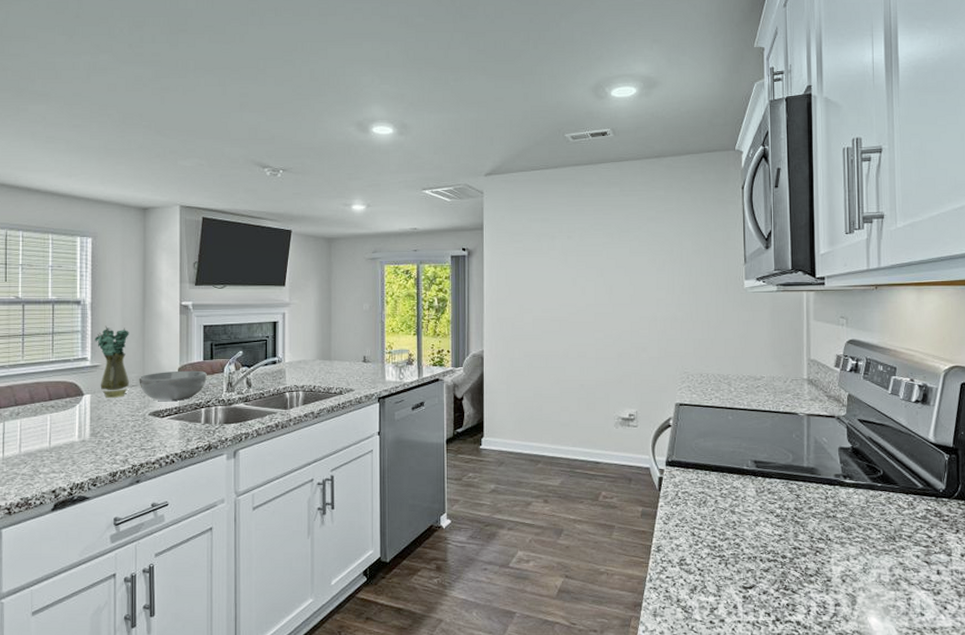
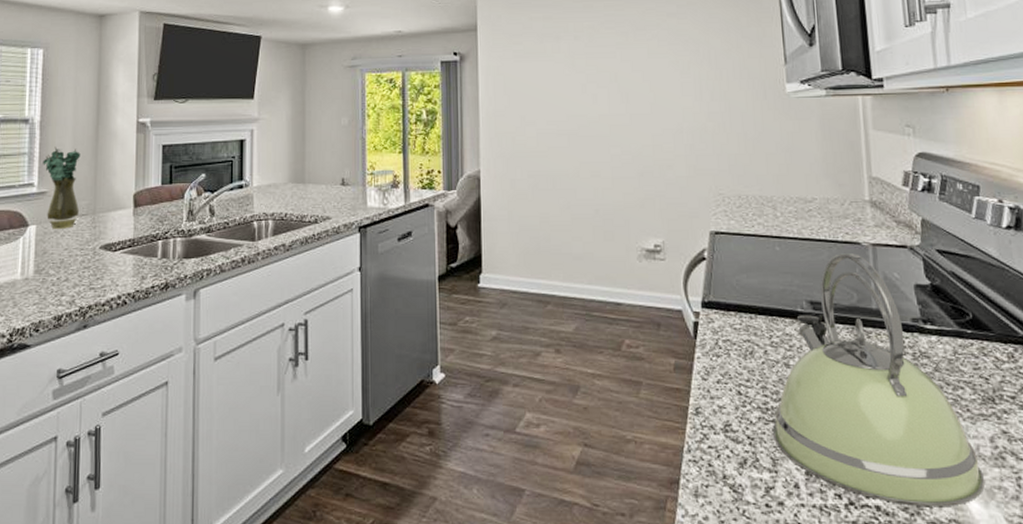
bowl: present [139,370,207,402] -> none [90,196,165,233]
kettle: none [719,422,882,622] -> present [773,253,985,507]

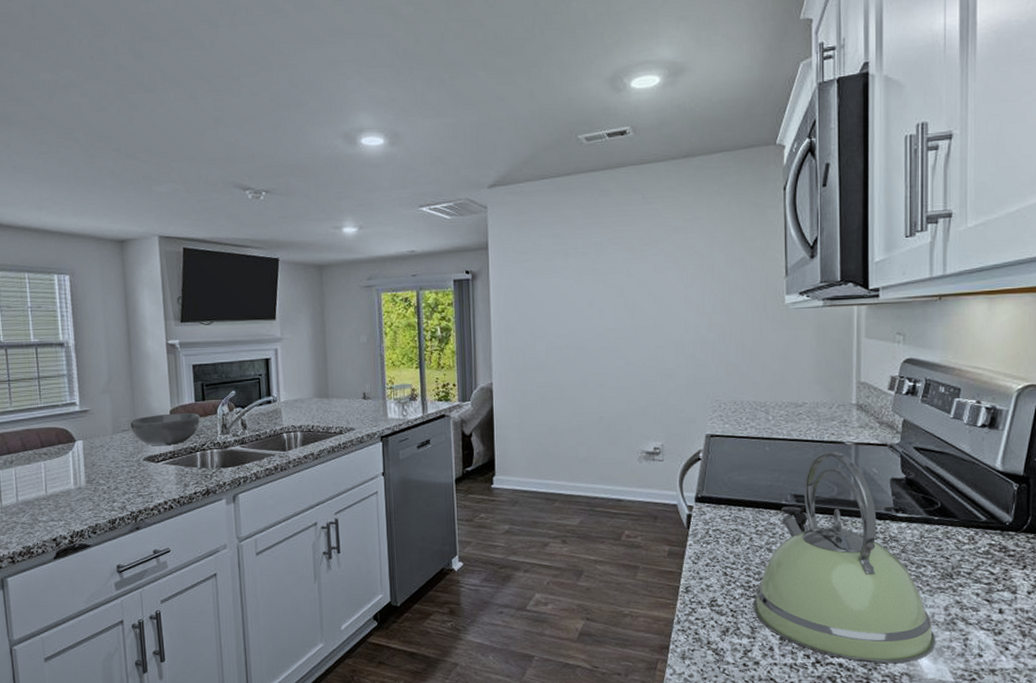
vase: present [43,146,81,230] -> none [82,368,122,445]
bowl: none [90,196,165,233] -> present [130,412,200,446]

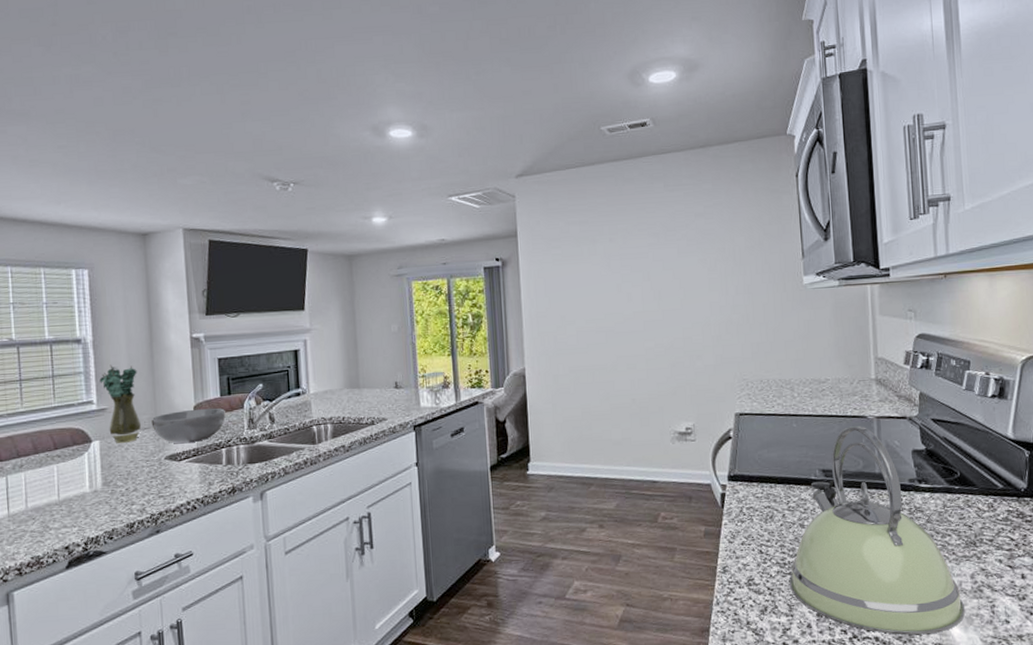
vase: none [82,368,122,445] -> present [99,364,142,444]

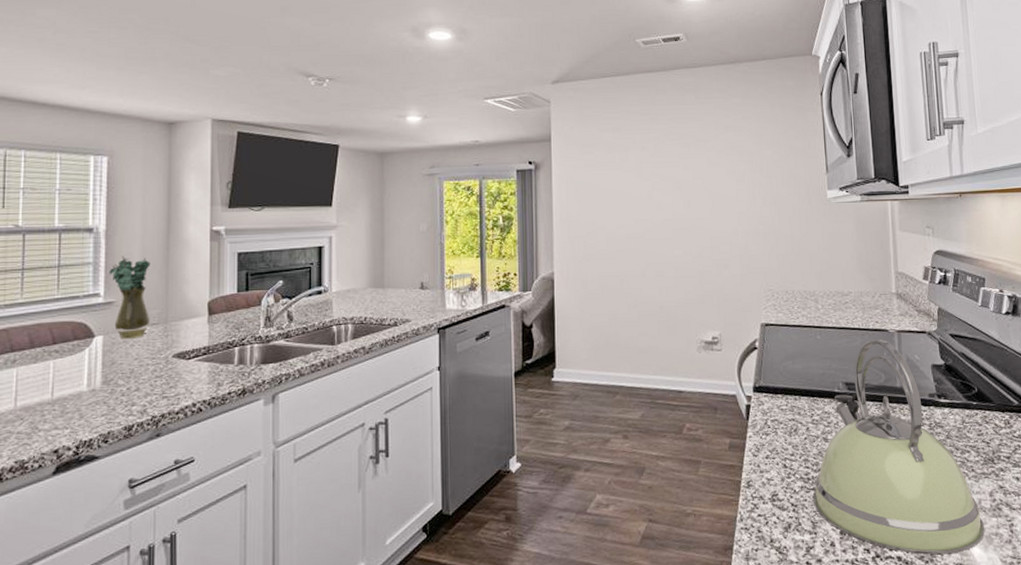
bowl: present [151,407,226,444] -> none [161,304,241,342]

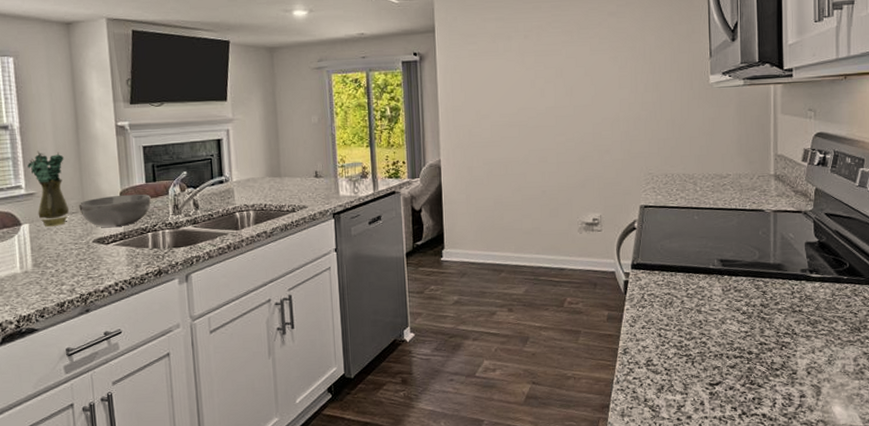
bowl: none [161,304,241,342] -> present [79,194,151,228]
kettle: present [813,339,985,555] -> none [686,219,846,413]

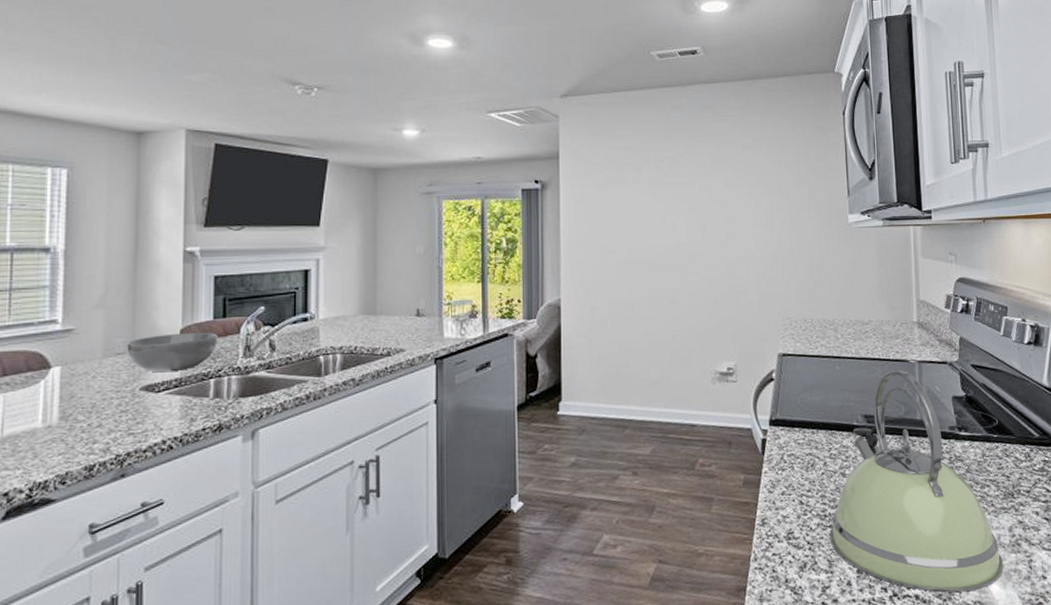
vase: present [27,151,70,228] -> none [68,278,115,372]
kettle: none [686,219,846,413] -> present [830,370,1003,593]

